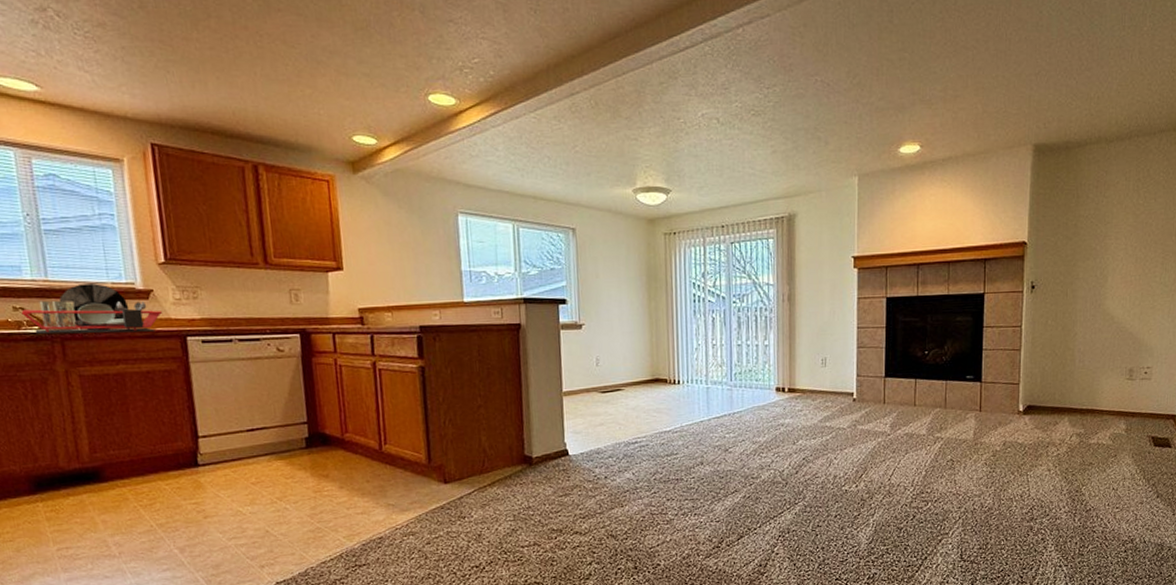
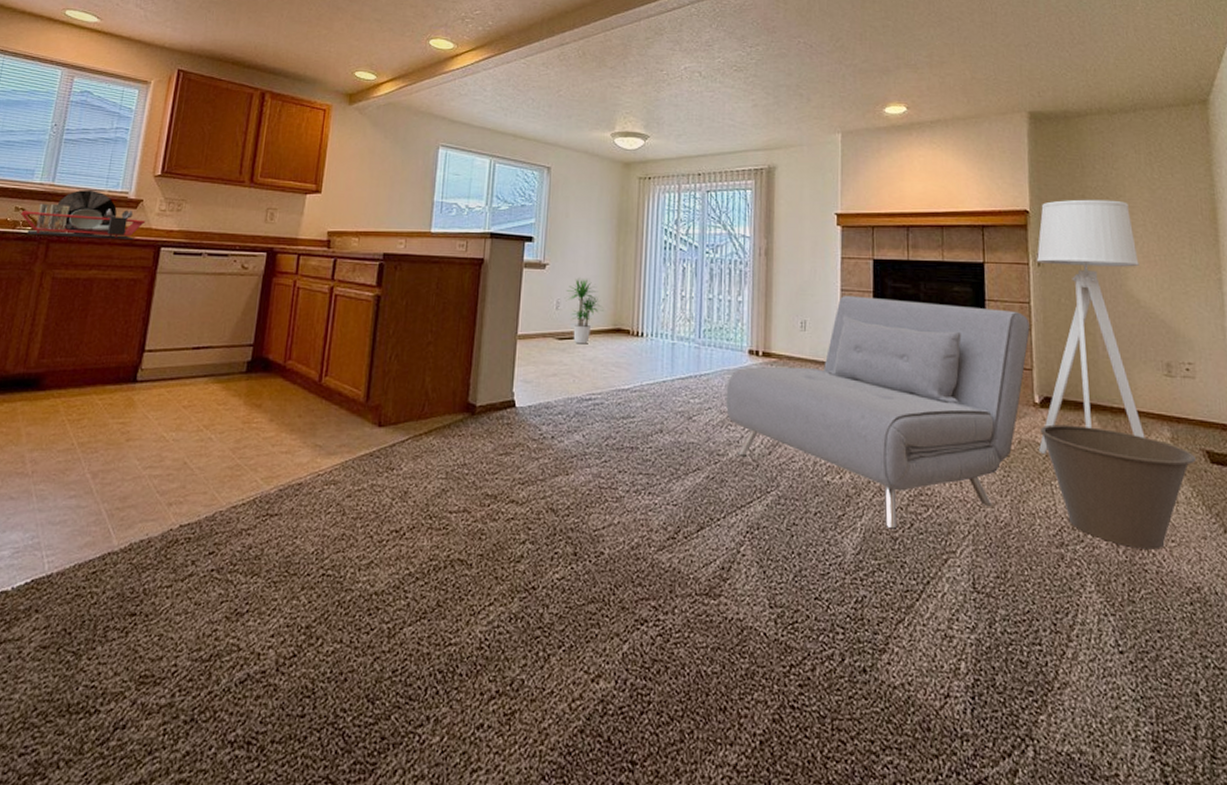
potted plant: none [603,335,641,396] -> present [564,277,604,344]
sofa: none [757,332,1020,522] -> present [726,296,1030,529]
floor lamp: none [1020,227,1117,451] -> present [1036,199,1145,454]
basket: none [1022,426,1143,516] -> present [1041,424,1196,550]

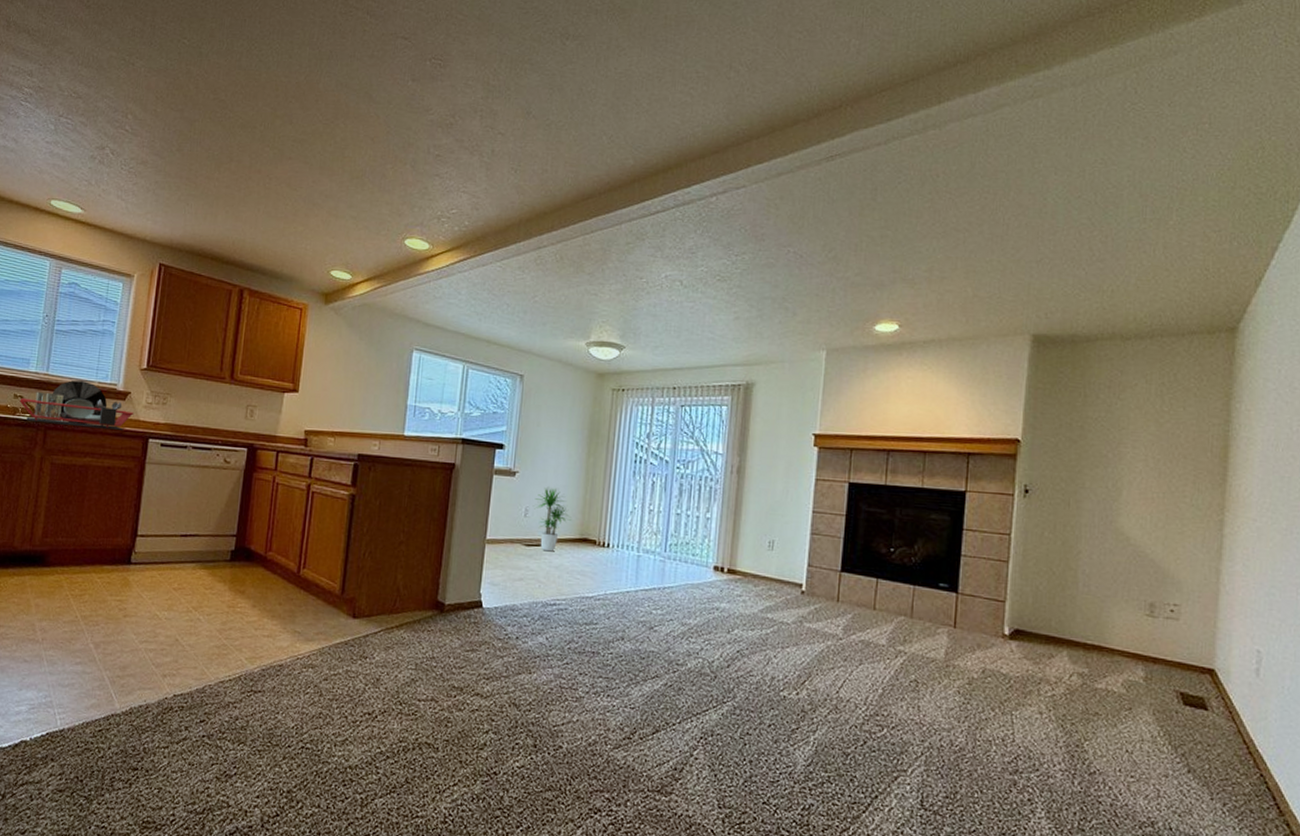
sofa: present [726,296,1030,529] -> none [688,518,1008,746]
floor lamp: present [1036,199,1145,454] -> none [1003,430,1134,684]
basket: present [1041,424,1196,550] -> none [1007,656,1168,784]

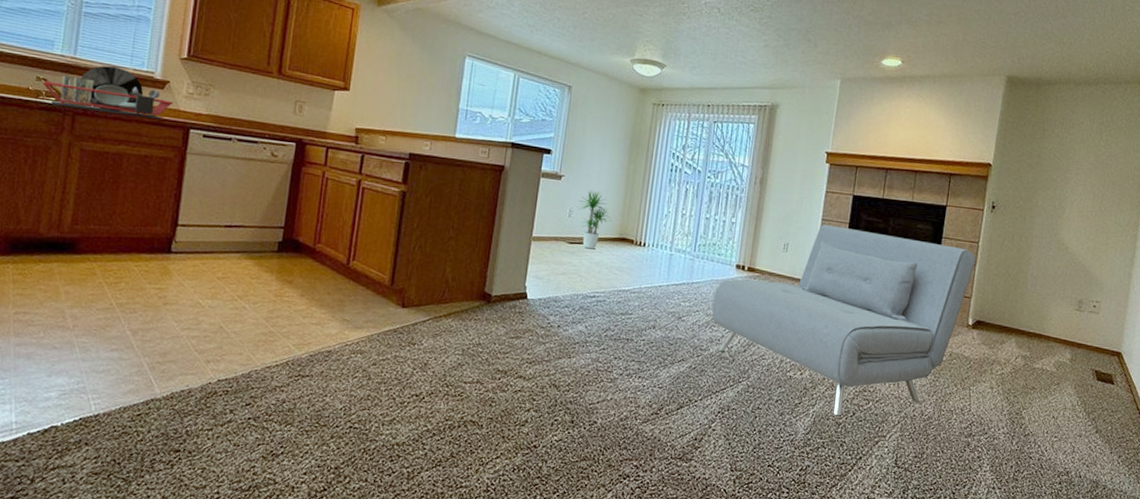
sofa: none [688,518,1008,746] -> present [711,225,976,417]

